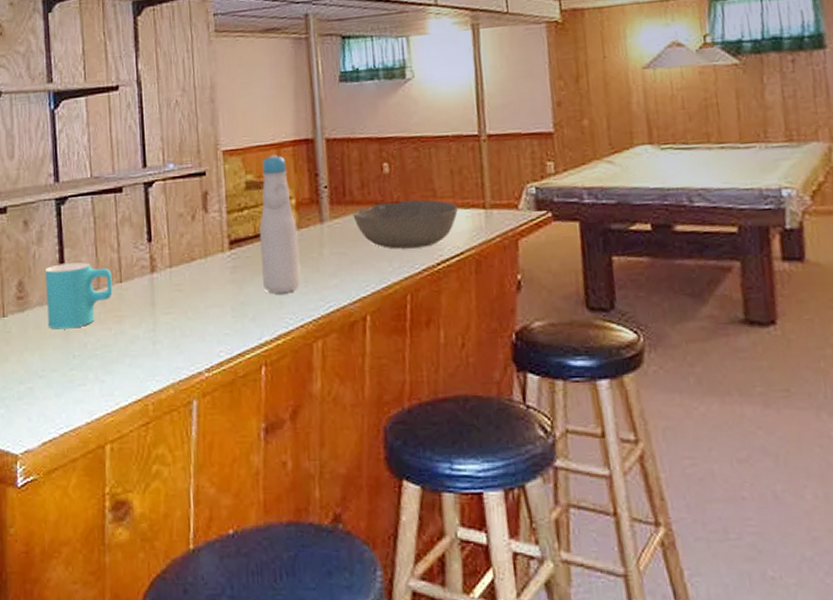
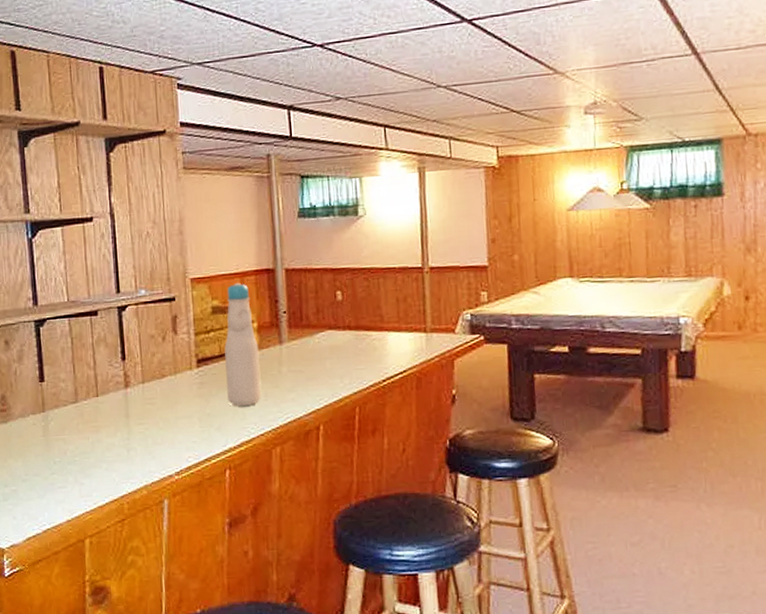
cup: present [45,262,113,330] -> none [26,378,90,439]
bowl: present [353,199,458,249] -> none [309,324,402,368]

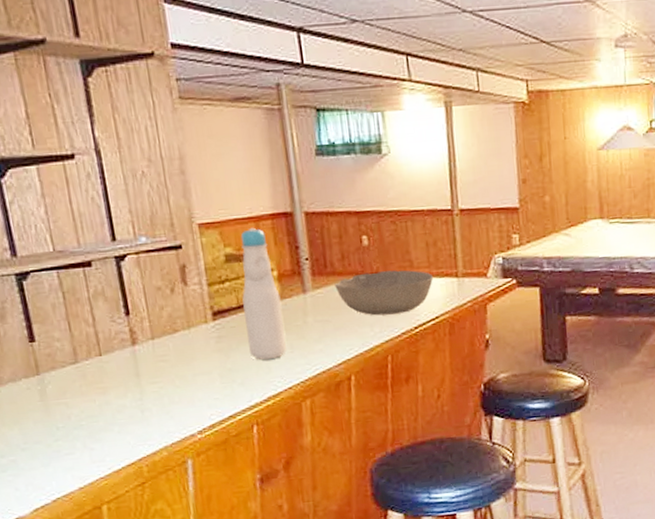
bowl: none [309,324,402,368] -> present [334,270,433,316]

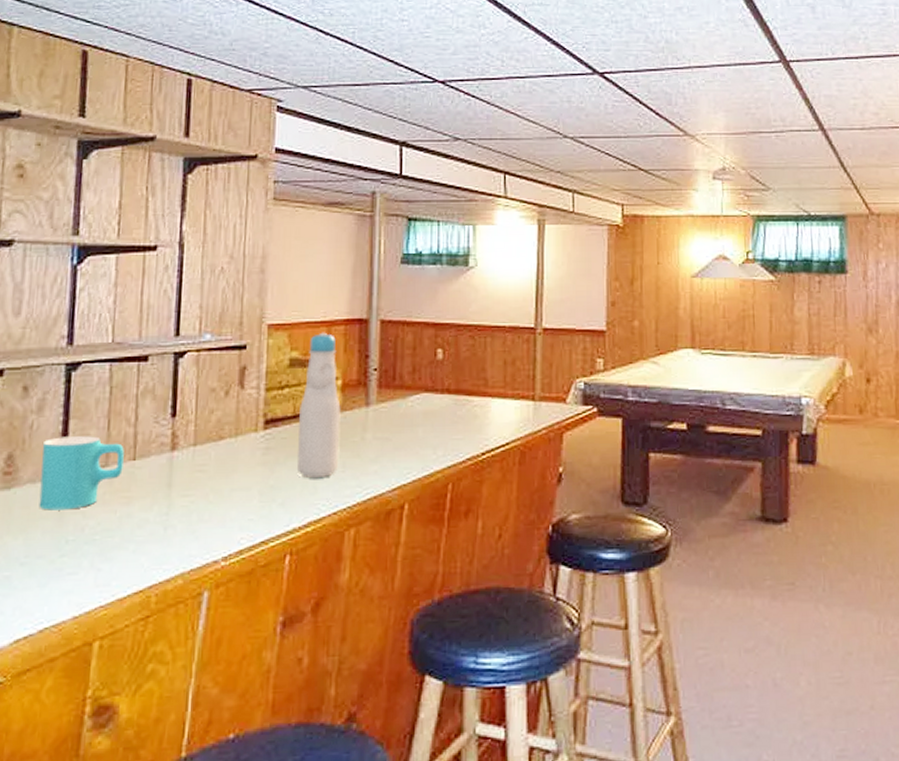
cup: none [14,337,93,404] -> present [39,436,124,510]
bowl: present [334,270,433,316] -> none [401,388,507,437]

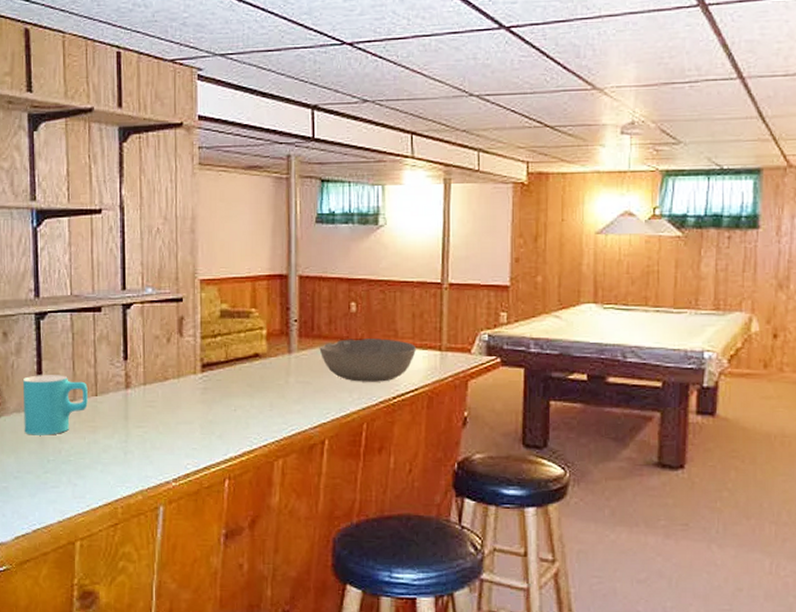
bottle: present [297,332,341,478] -> none [231,286,267,415]
bowl: none [401,388,507,437] -> present [319,338,416,382]

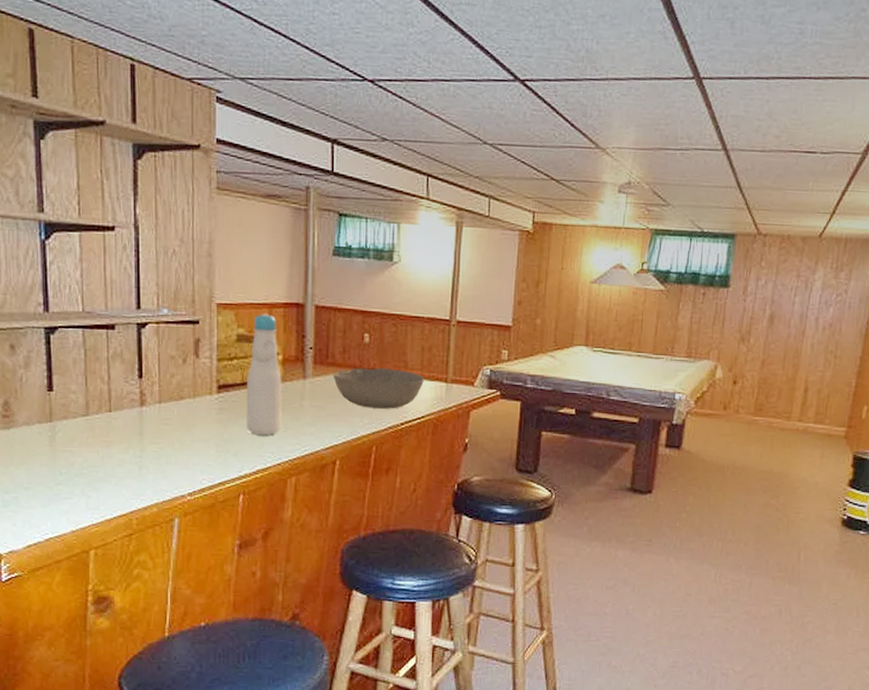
cup: present [23,375,88,435] -> none [33,389,101,449]
bottle: none [231,286,267,415] -> present [247,313,282,435]

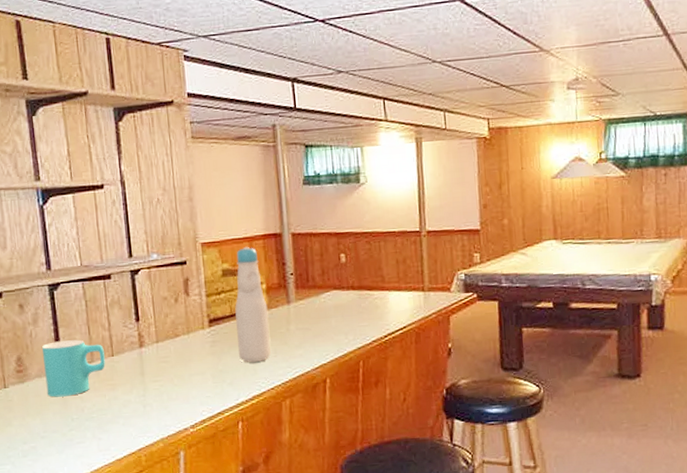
cup: none [33,389,101,449] -> present [42,339,105,397]
bowl: present [333,368,424,409] -> none [315,284,402,325]

